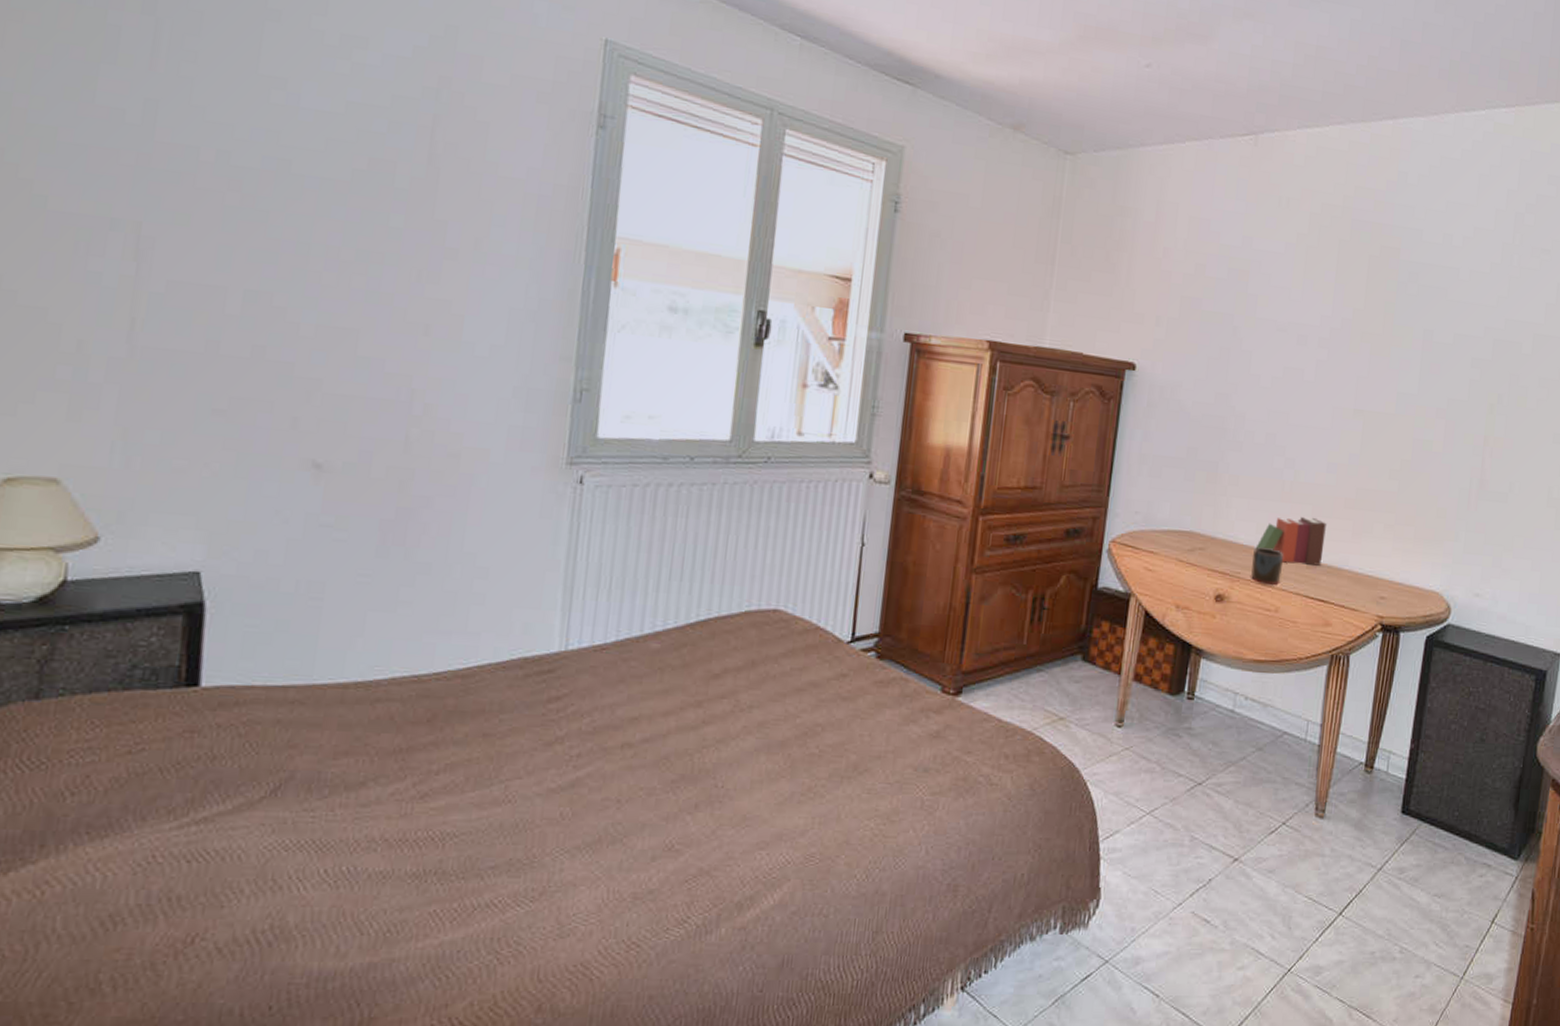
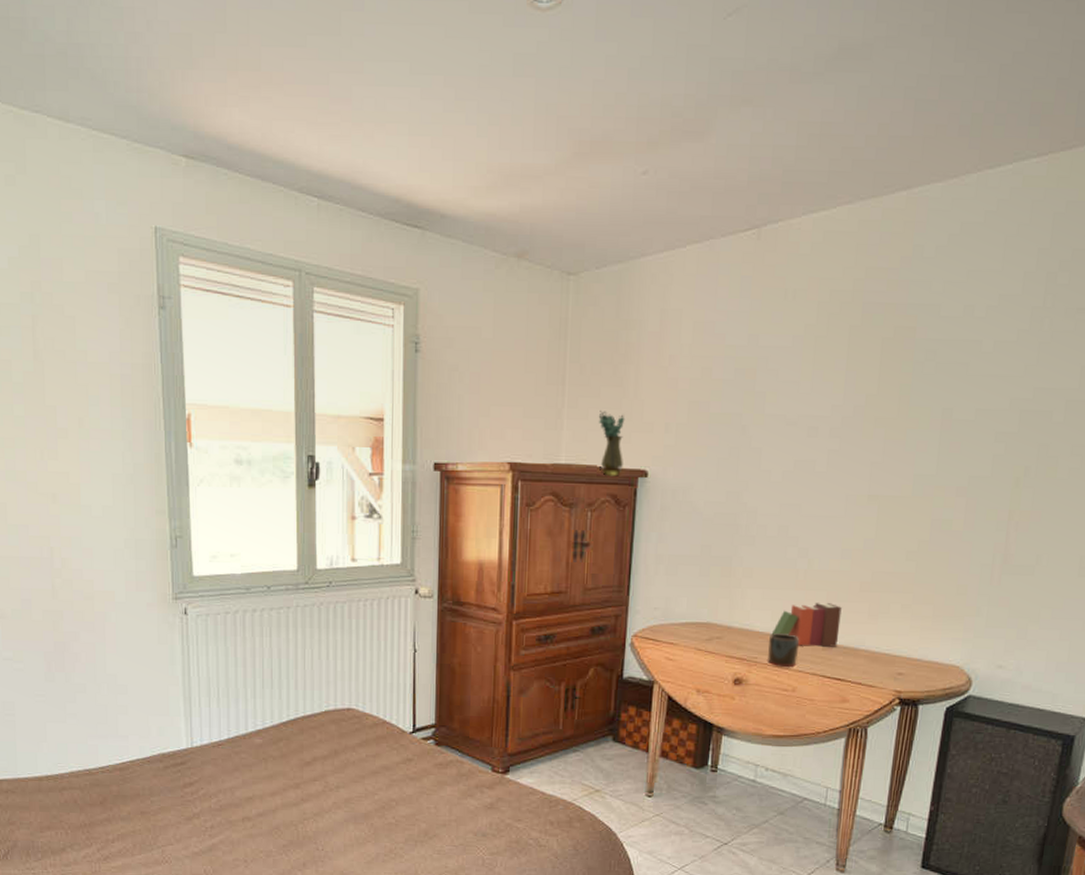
vase: none [1087,296,1116,367] -> present [598,411,625,477]

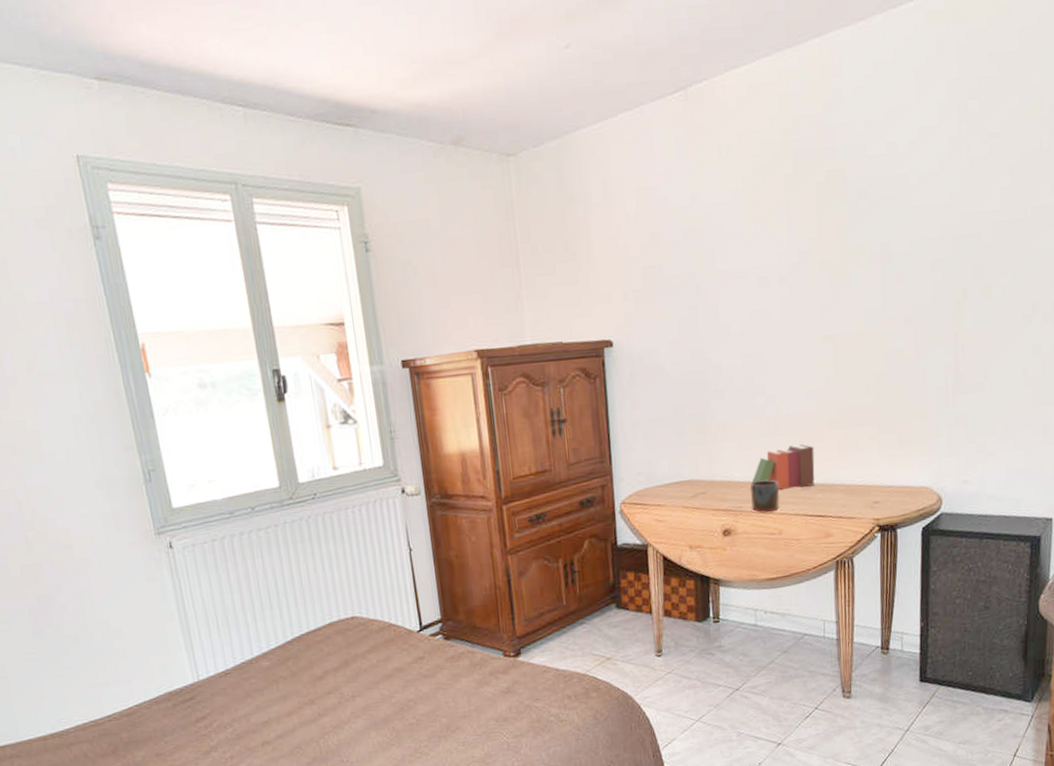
vase: present [598,411,625,477] -> none [557,287,588,351]

